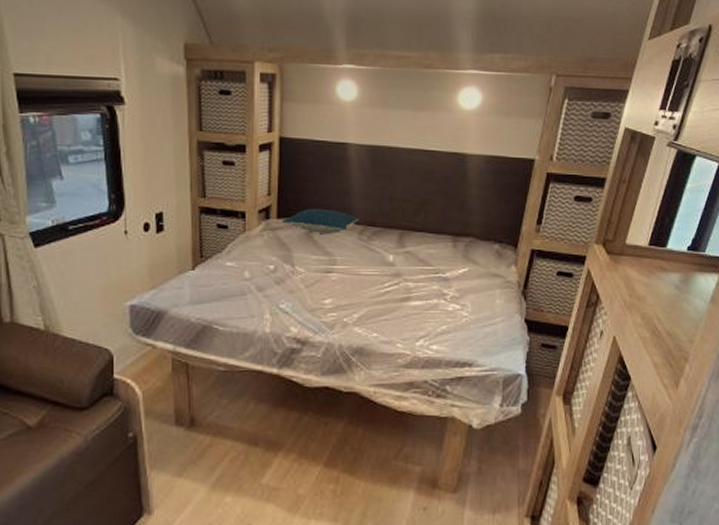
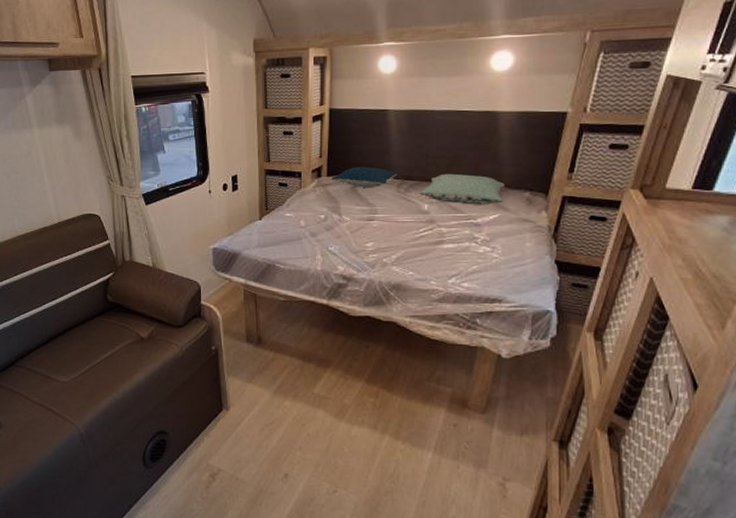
pillow: none [383,220,474,257] -> present [419,173,505,205]

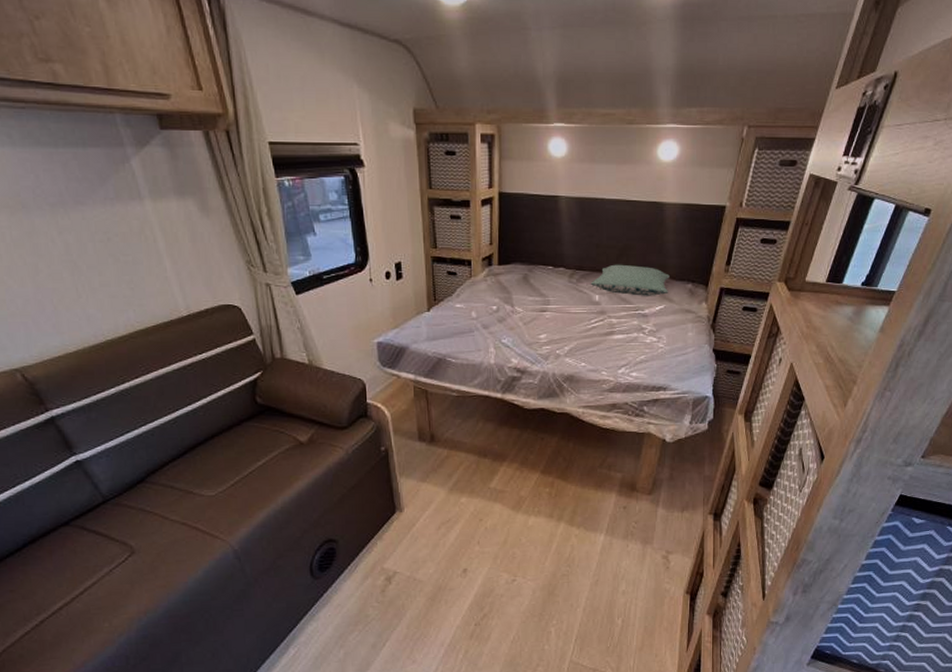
pillow: present [331,166,398,188] -> none [503,255,570,277]

